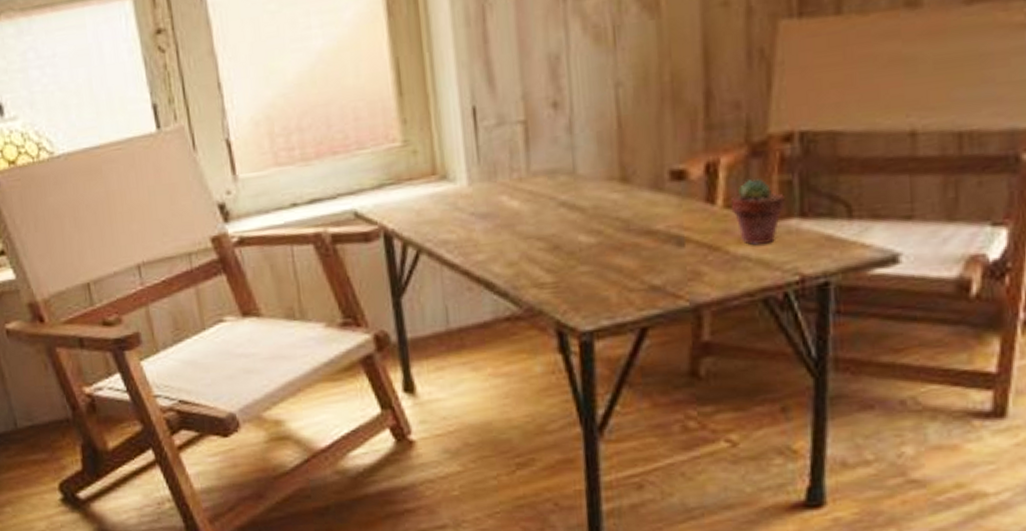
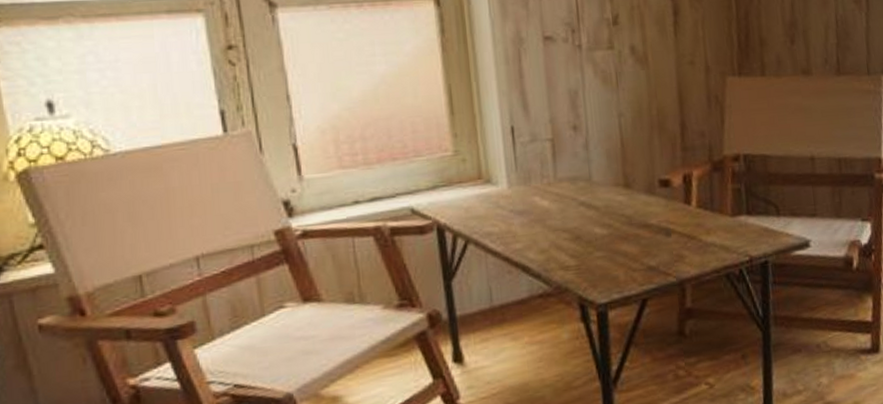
potted succulent: present [730,179,785,245] -> none [701,187,737,235]

